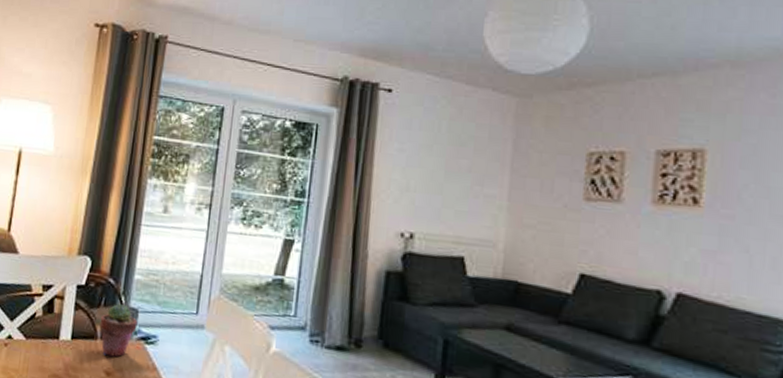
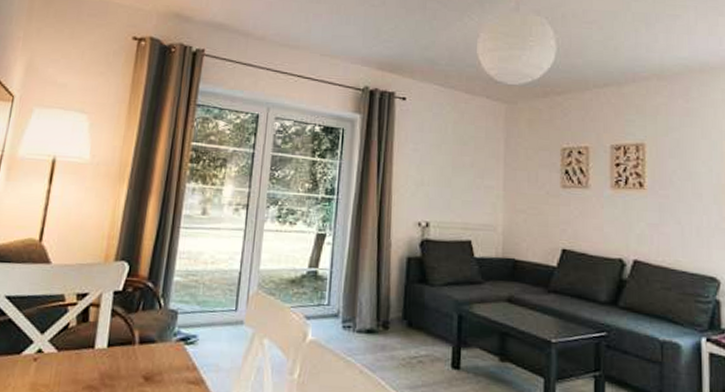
potted succulent: present [99,303,138,358] -> none [137,306,177,361]

